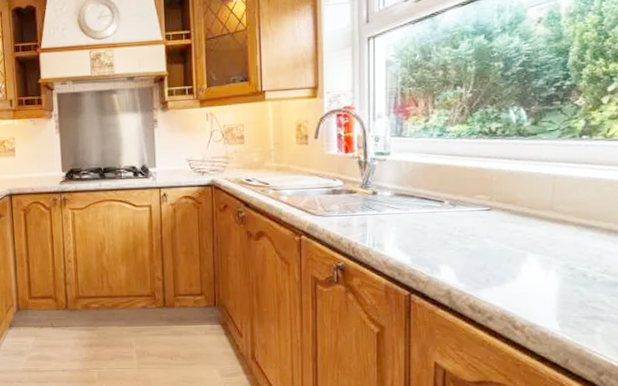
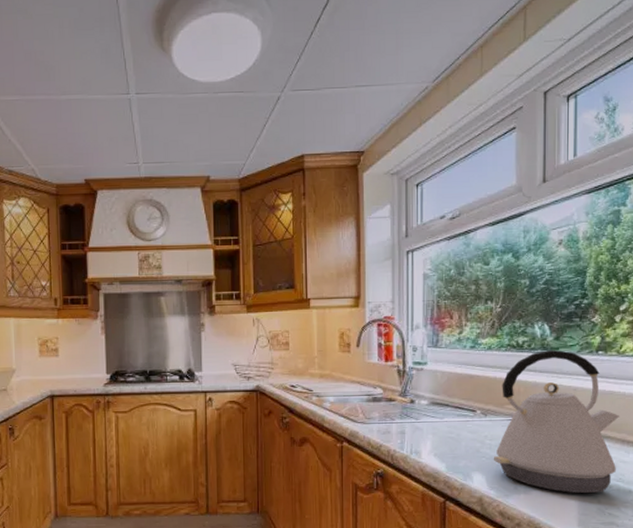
kettle: none [462,136,605,286] -> present [493,350,619,494]

